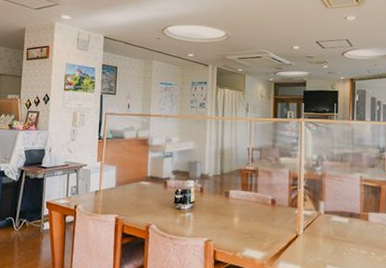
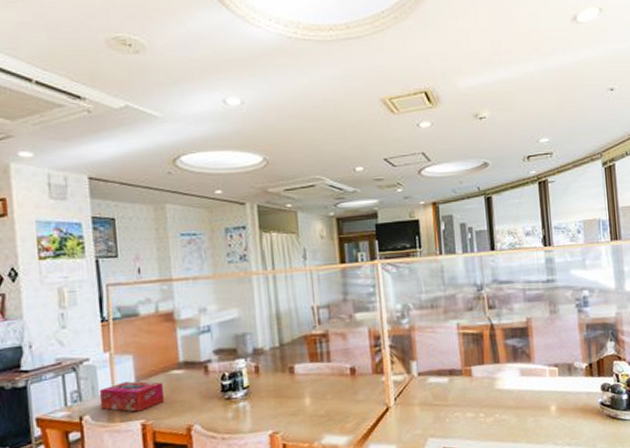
tissue box: none [89,185,134,208] -> present [99,381,165,412]

